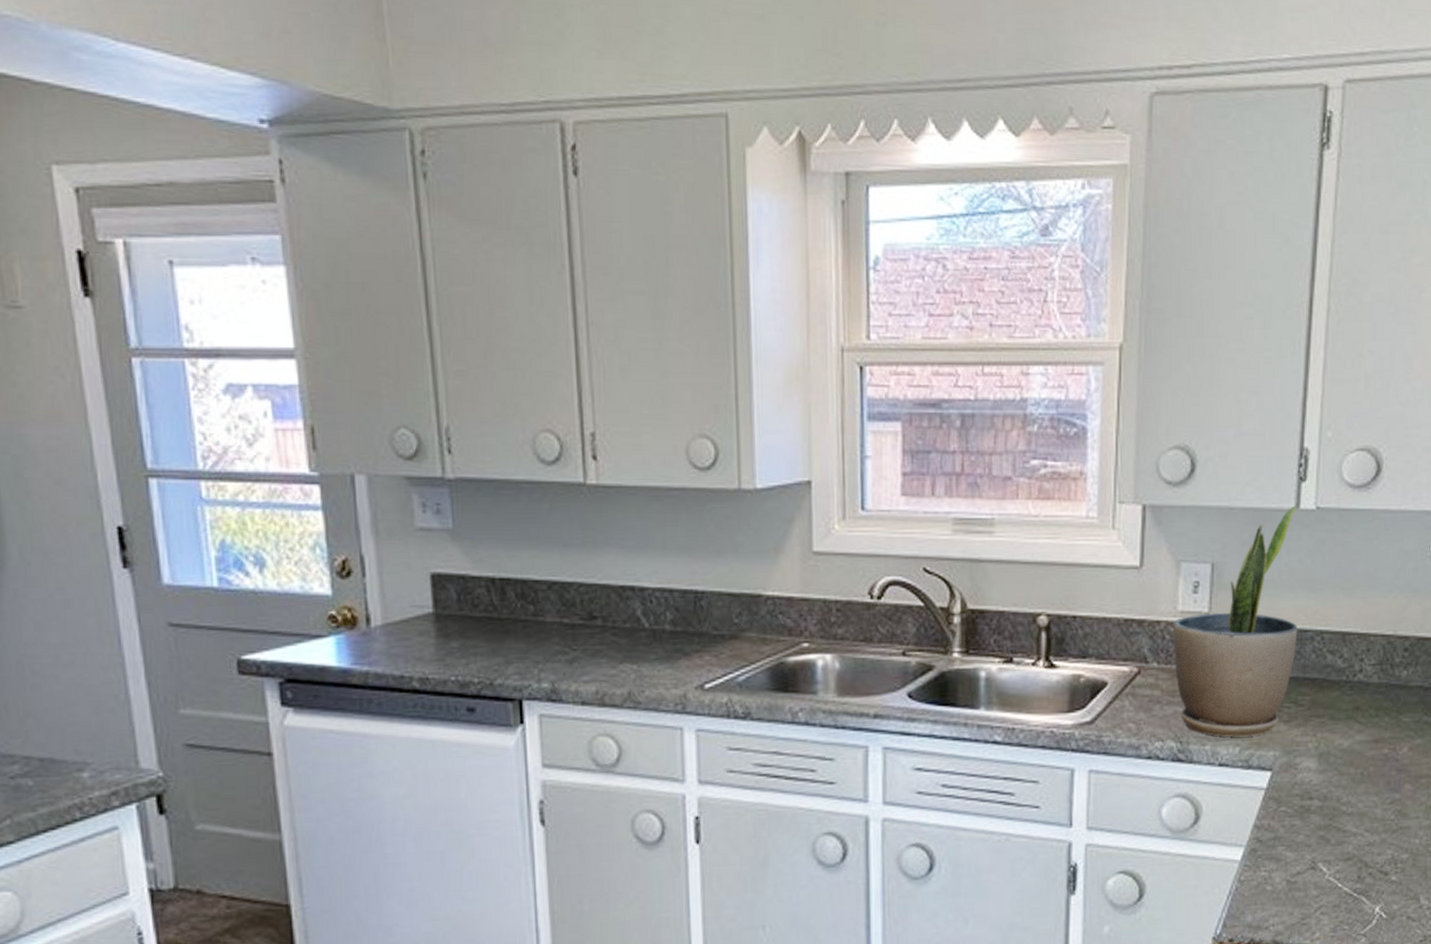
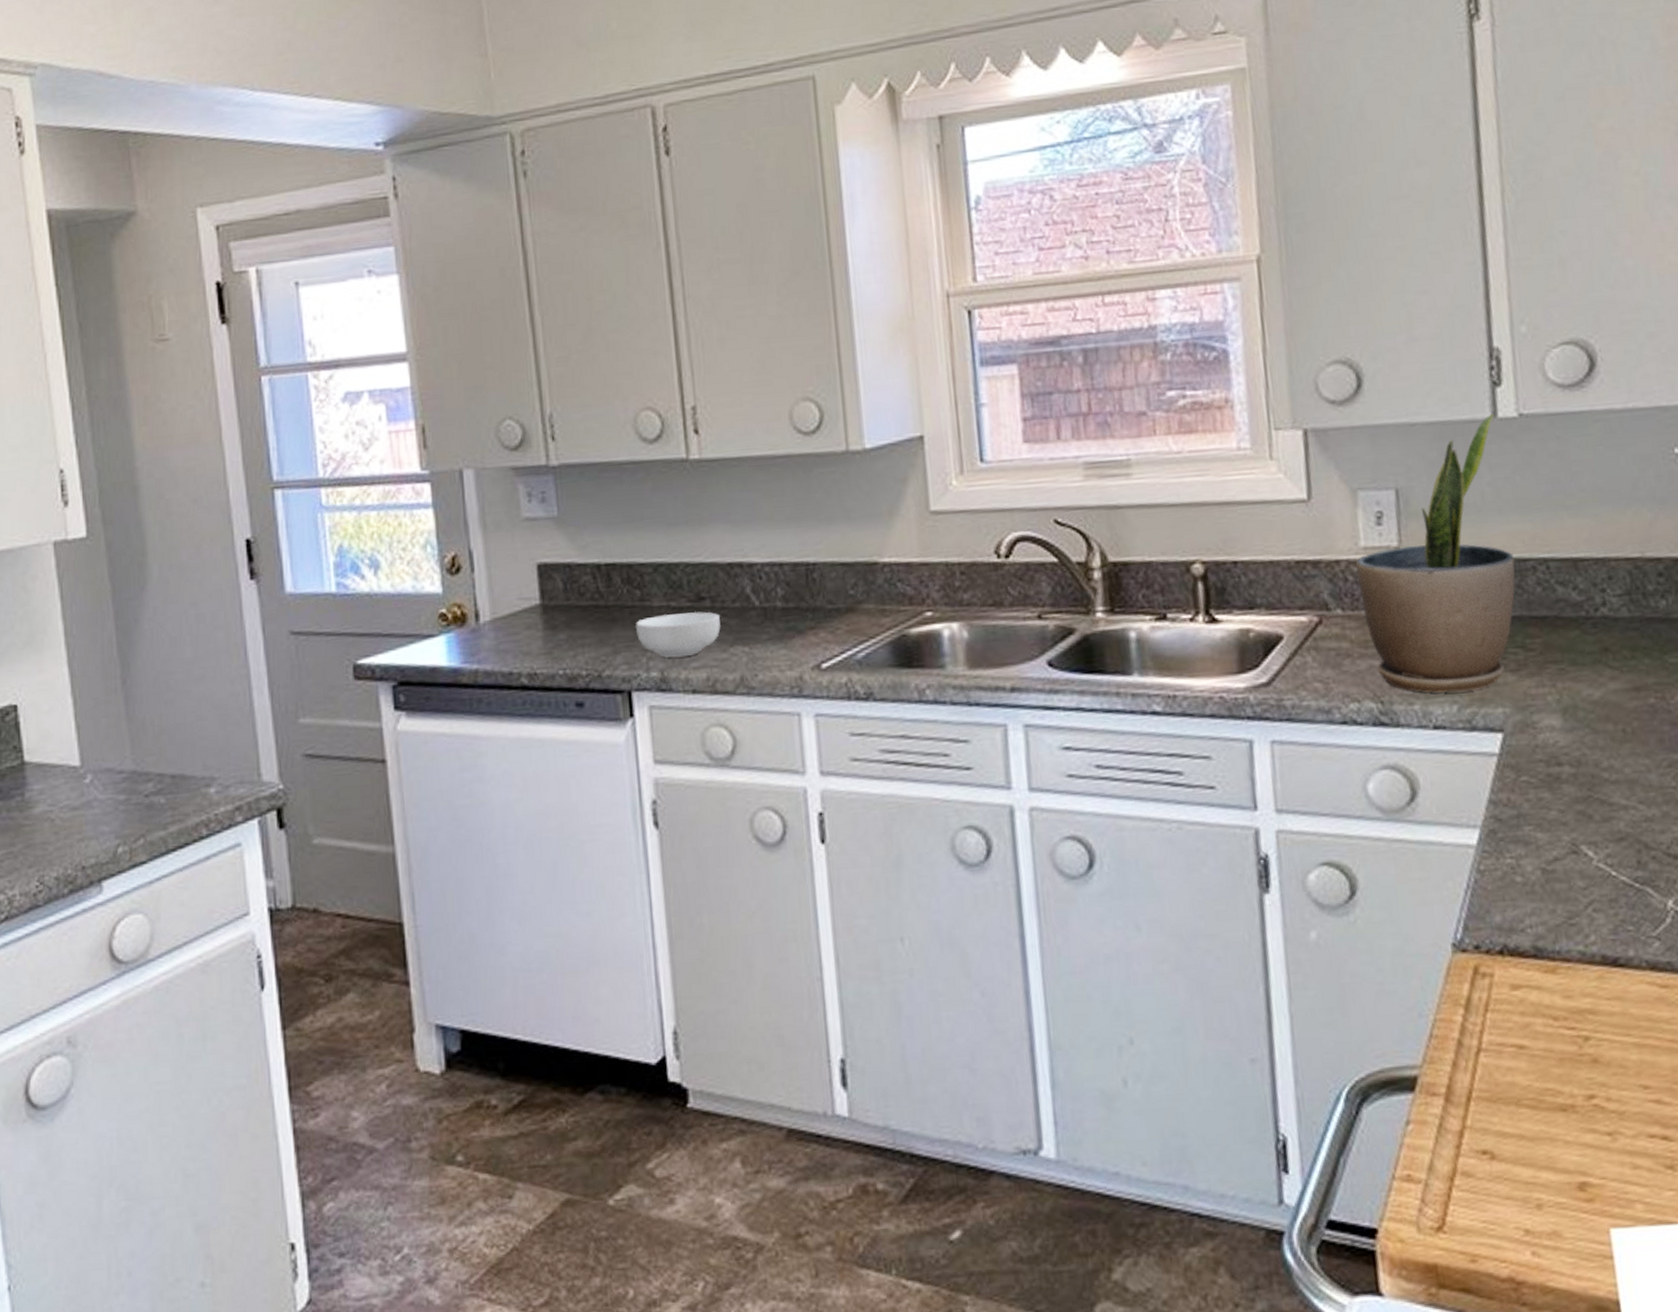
cereal bowl: none [527,630,611,671] -> present [635,611,721,658]

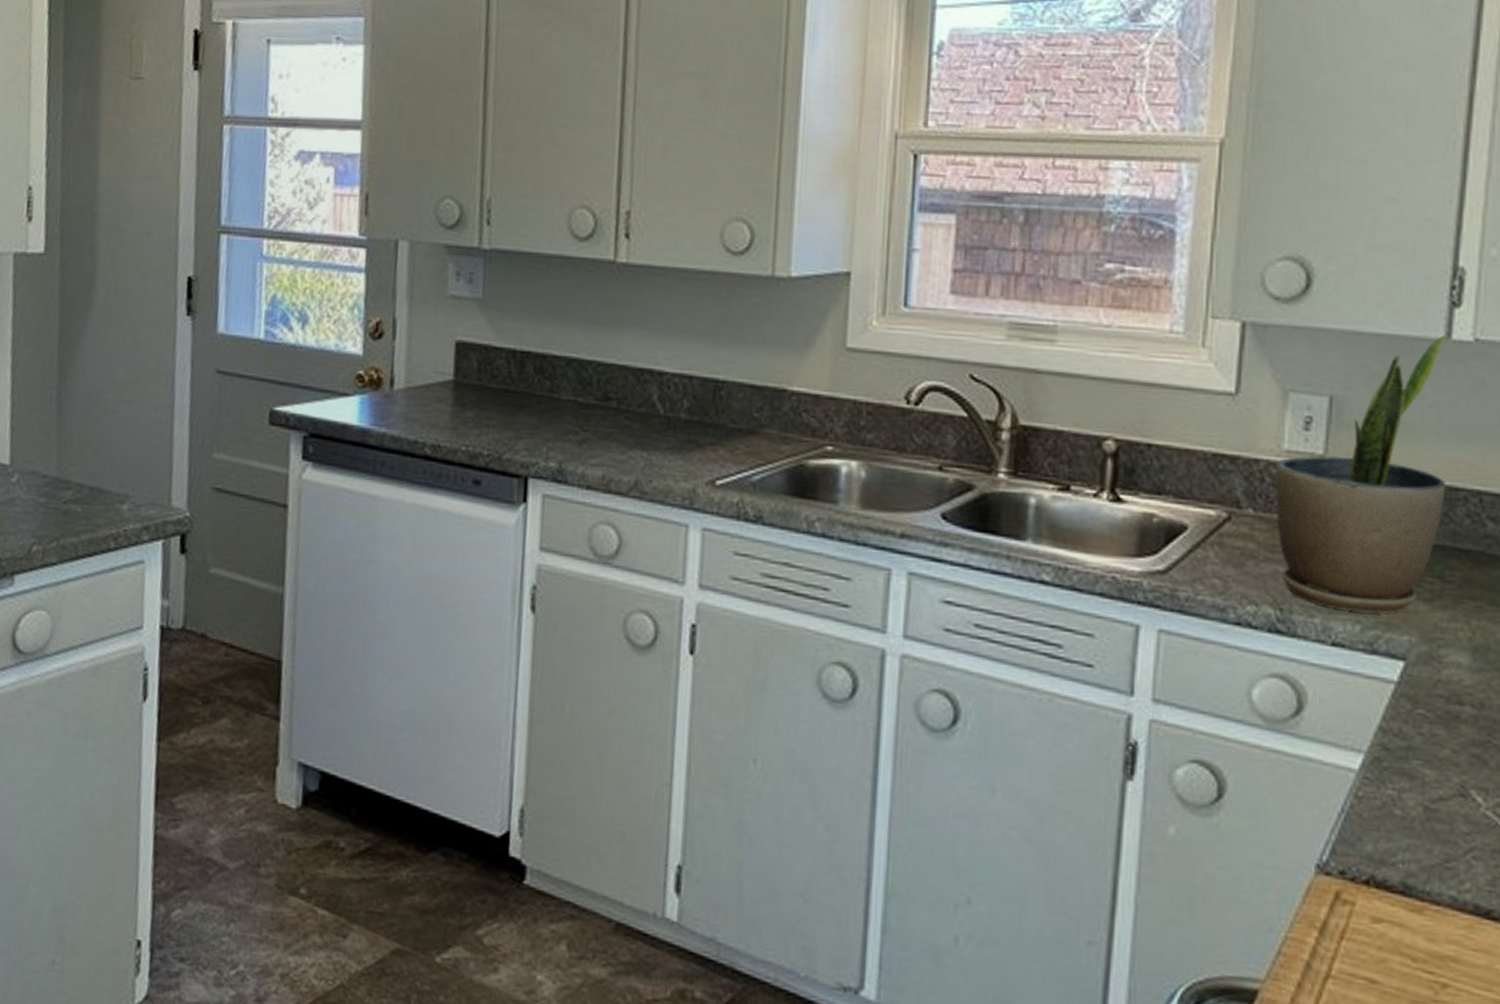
cereal bowl: present [635,611,721,658] -> none [540,408,624,453]

